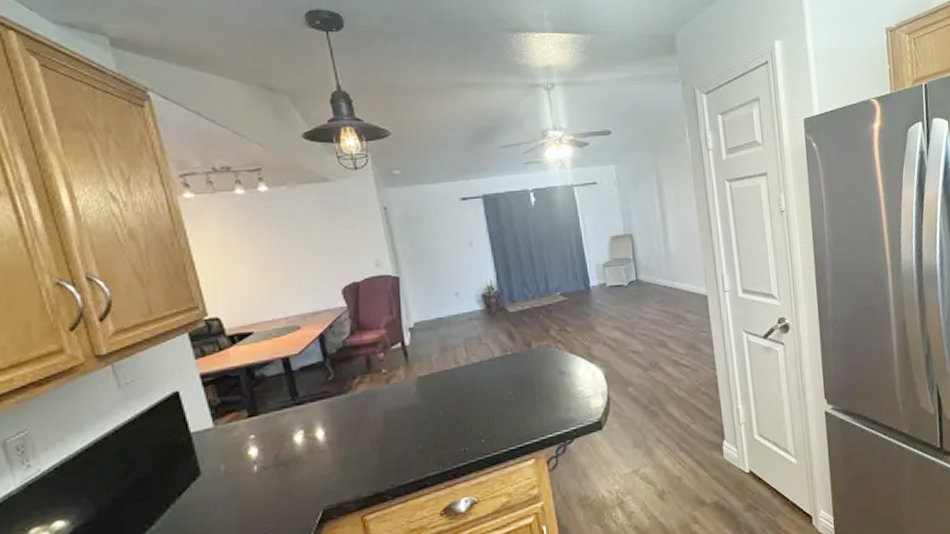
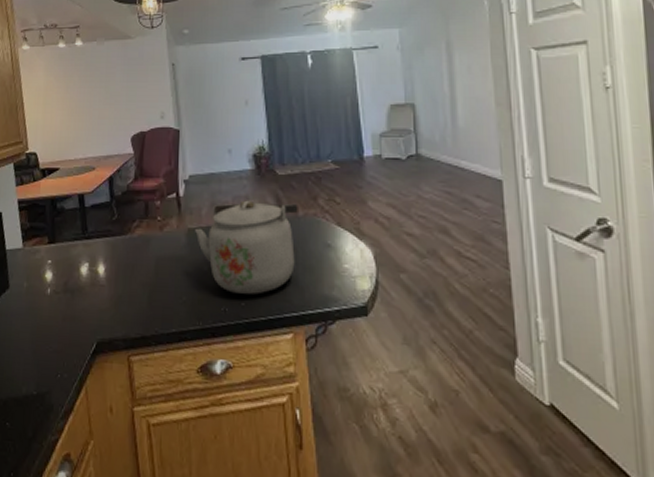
kettle: none [426,337,532,433] -> present [195,200,298,295]

